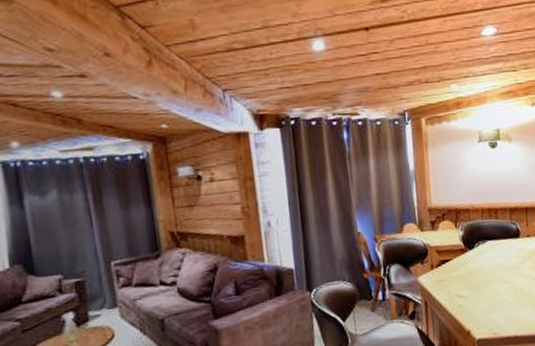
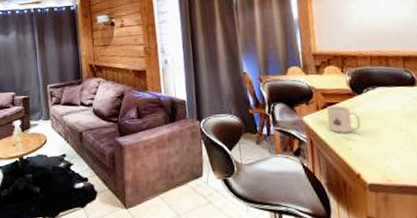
mug: none [440,262,471,291] -> present [326,105,361,133]

